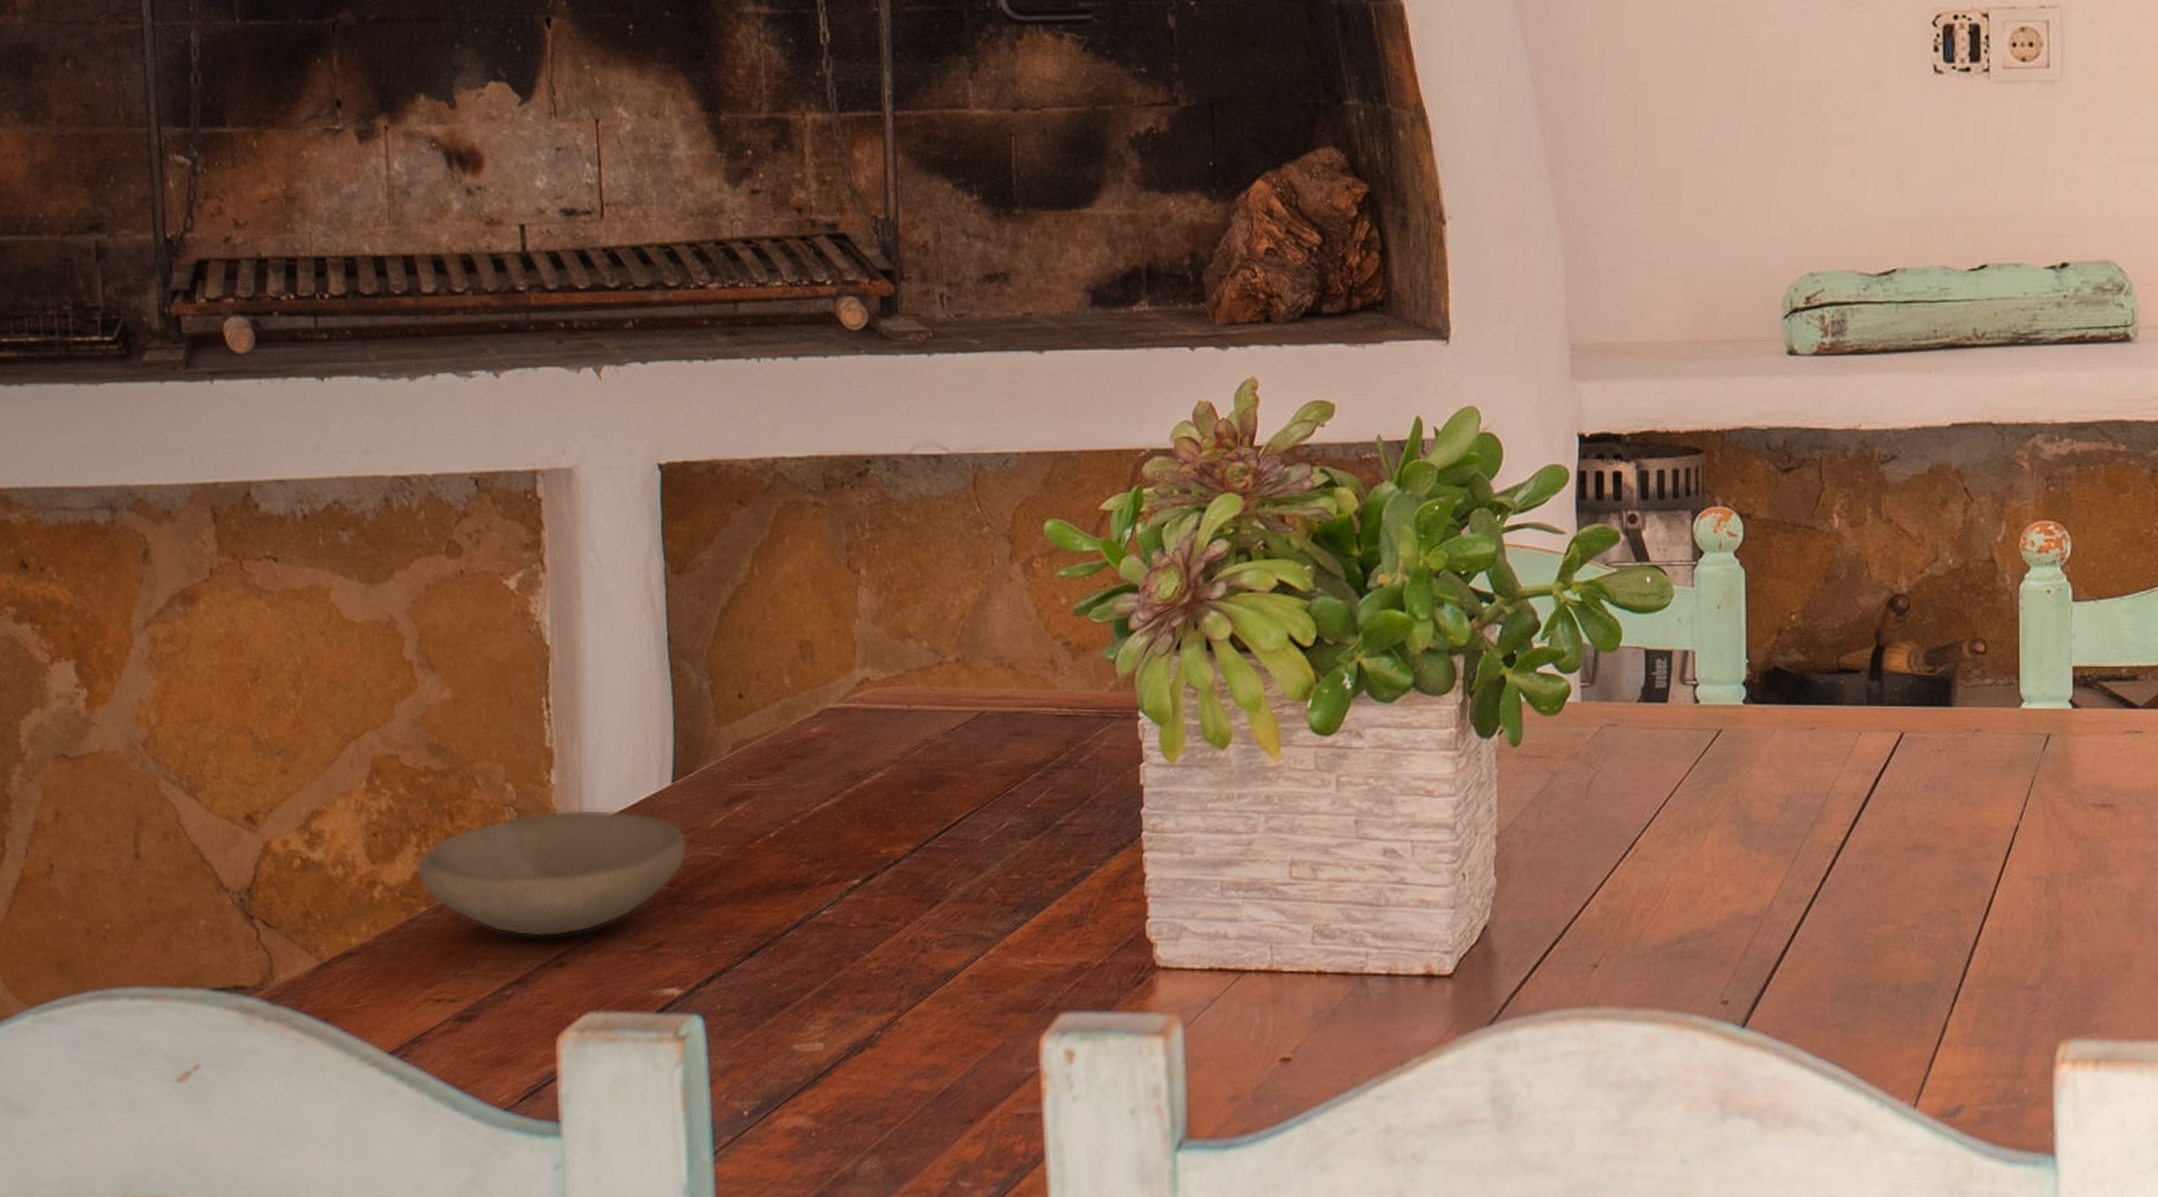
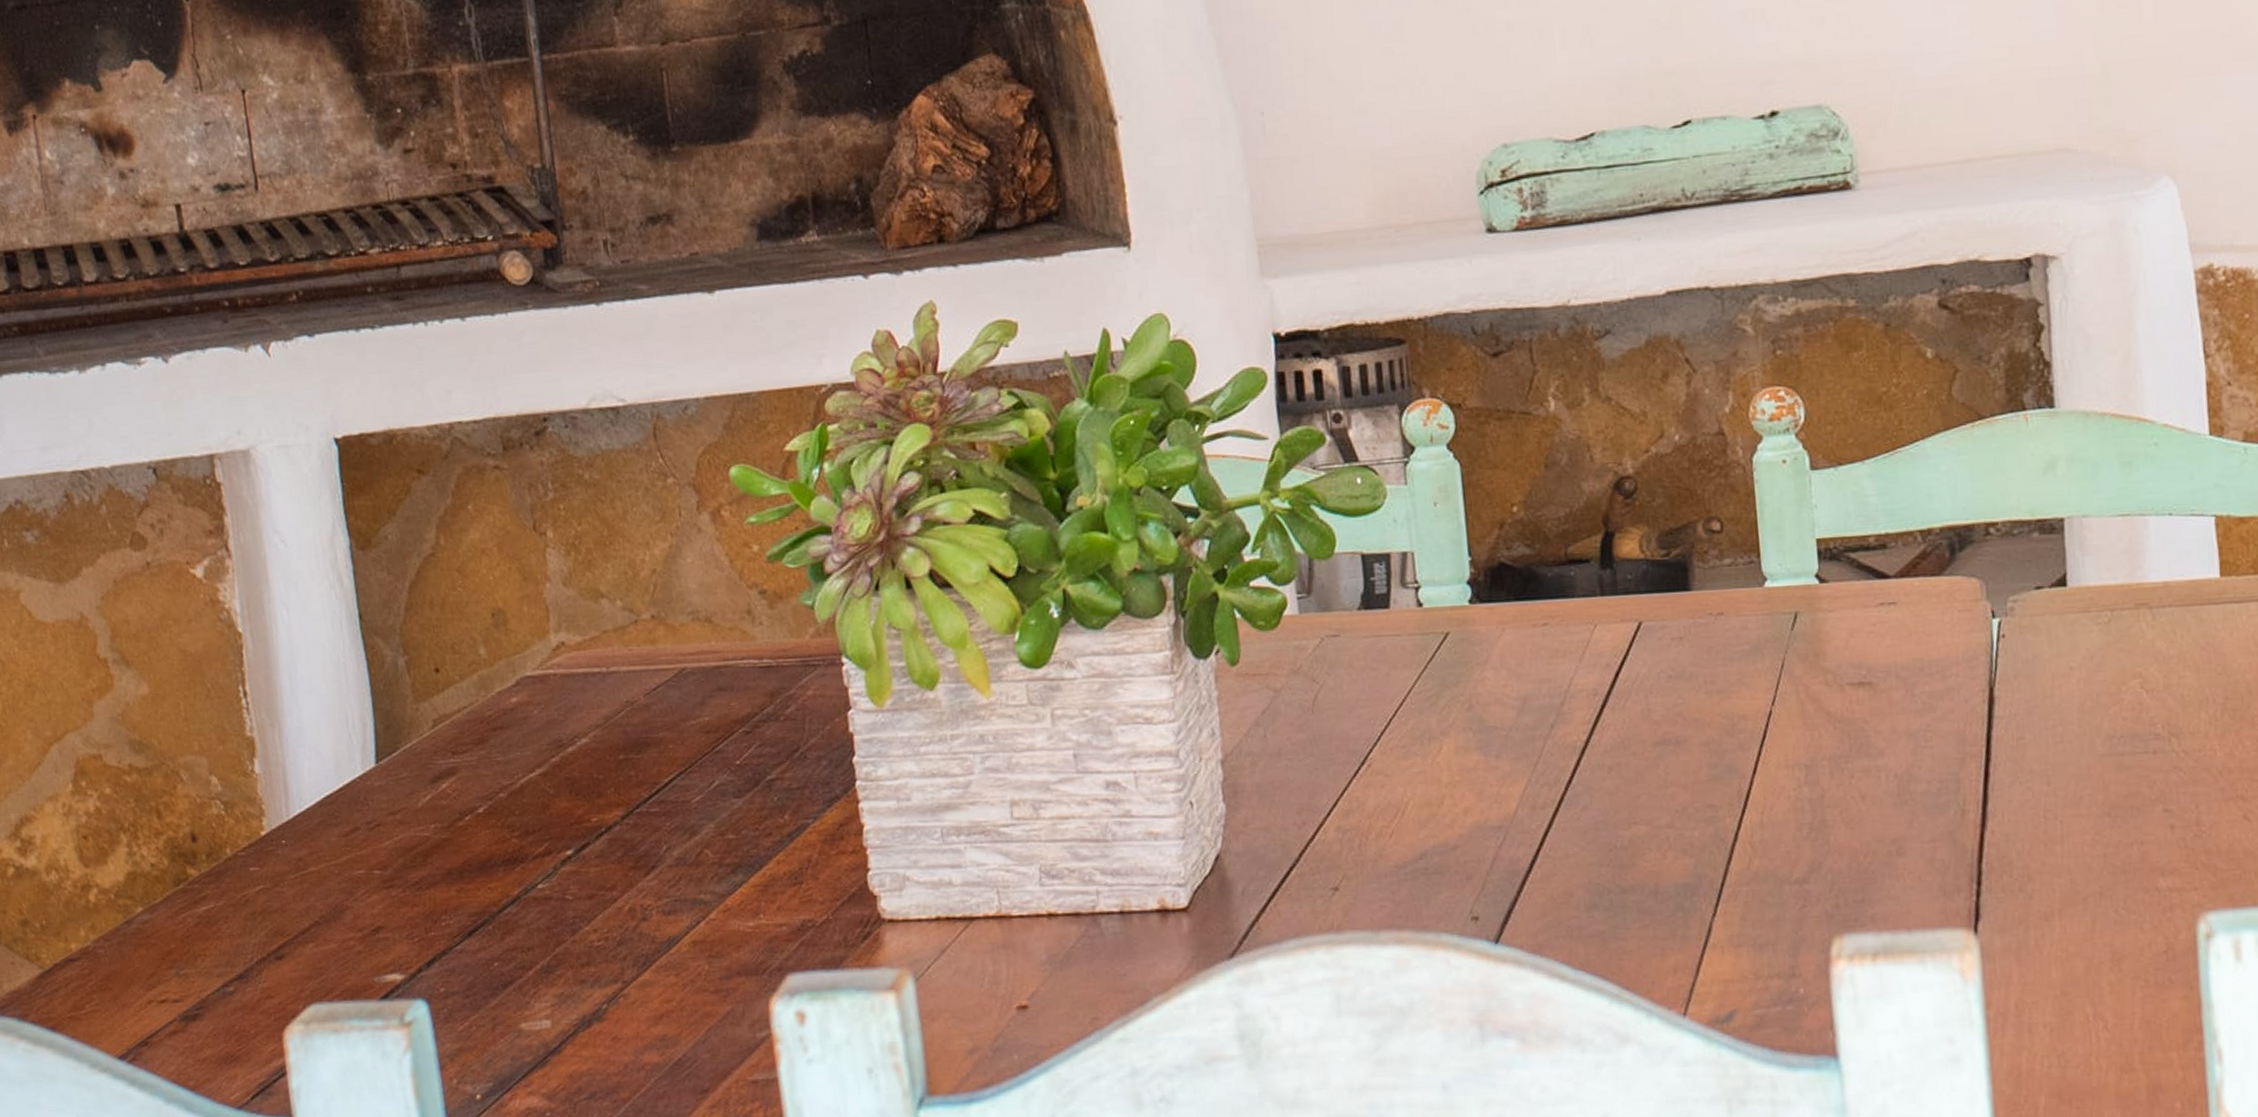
bowl: present [415,809,688,938] -> none [128,795,398,931]

